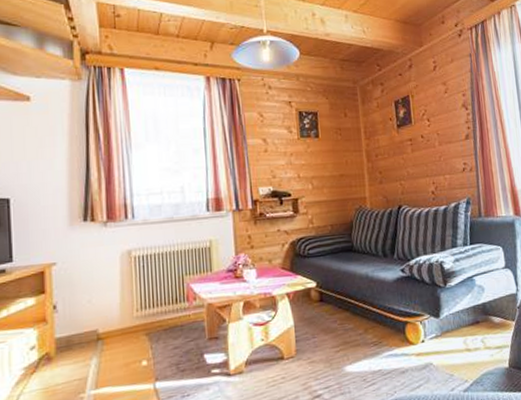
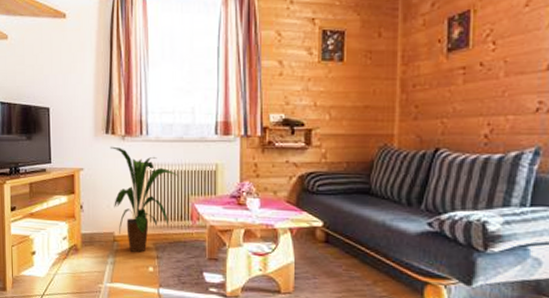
house plant: none [88,234,170,348] -> present [109,146,178,252]

